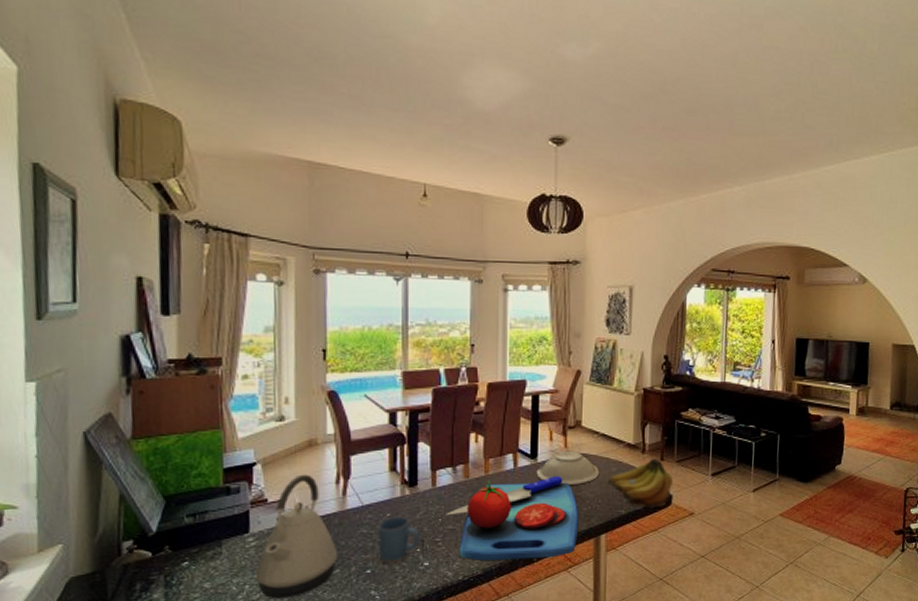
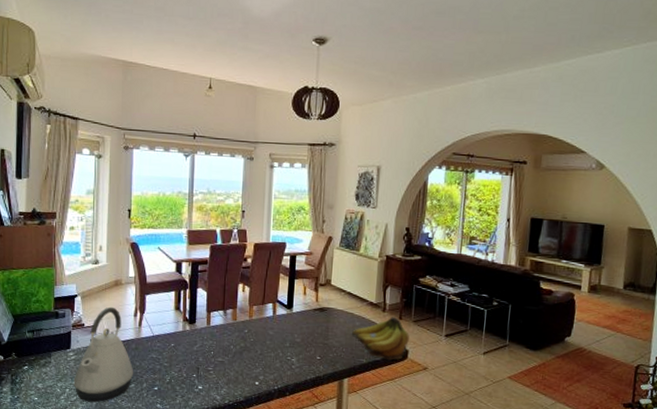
mug: present [378,517,421,563] -> none [164,347,197,384]
chopping board: present [446,476,579,560] -> none [217,325,326,394]
bowl: present [536,450,600,485] -> none [291,304,345,334]

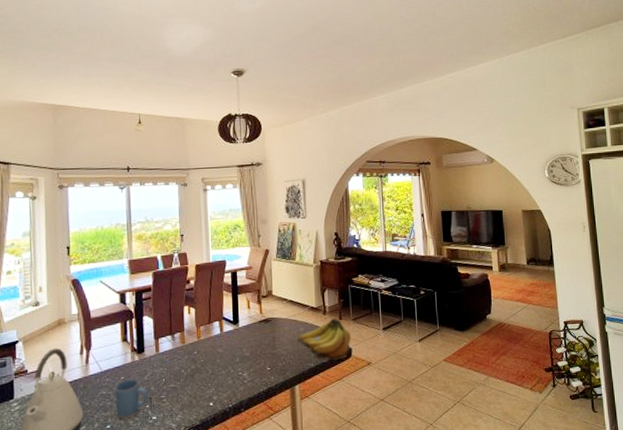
mug: none [164,347,197,384] -> present [114,379,149,419]

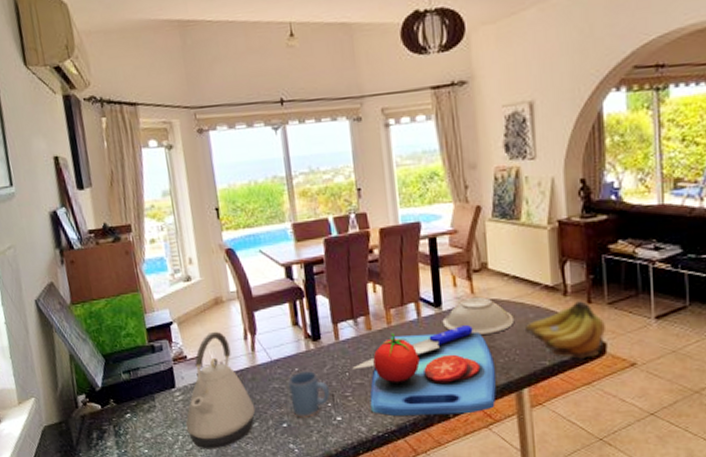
chopping board: none [168,338,277,413] -> present [352,325,496,416]
bowl: none [238,316,290,345] -> present [442,296,515,334]

